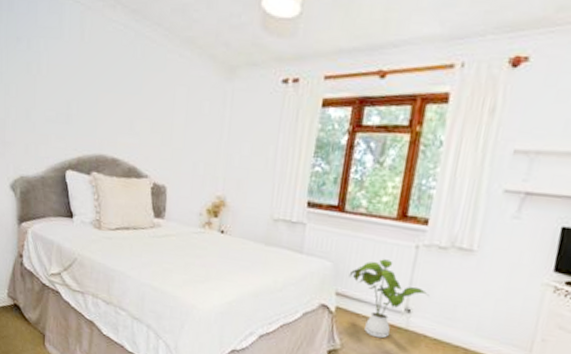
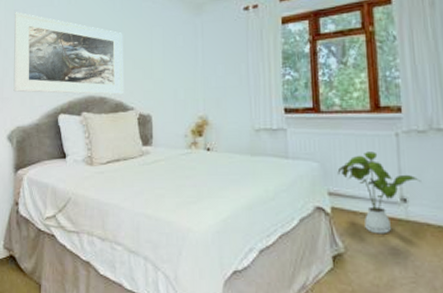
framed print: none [16,40,142,160] -> present [13,12,123,96]

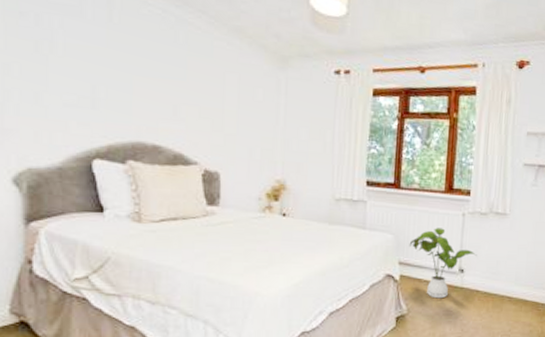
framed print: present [13,12,123,96] -> none [19,15,187,147]

